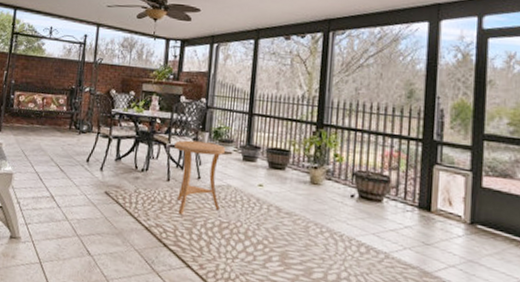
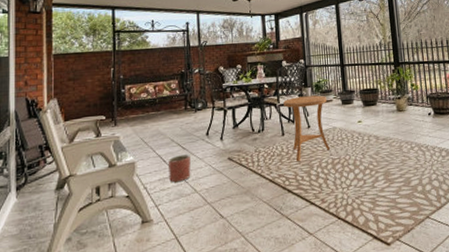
planter: none [42,176,67,205] -> present [167,154,191,183]

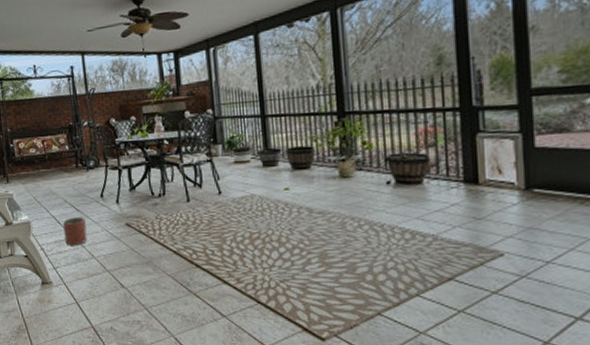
side table: present [283,95,330,162] -> none [187,154,247,234]

